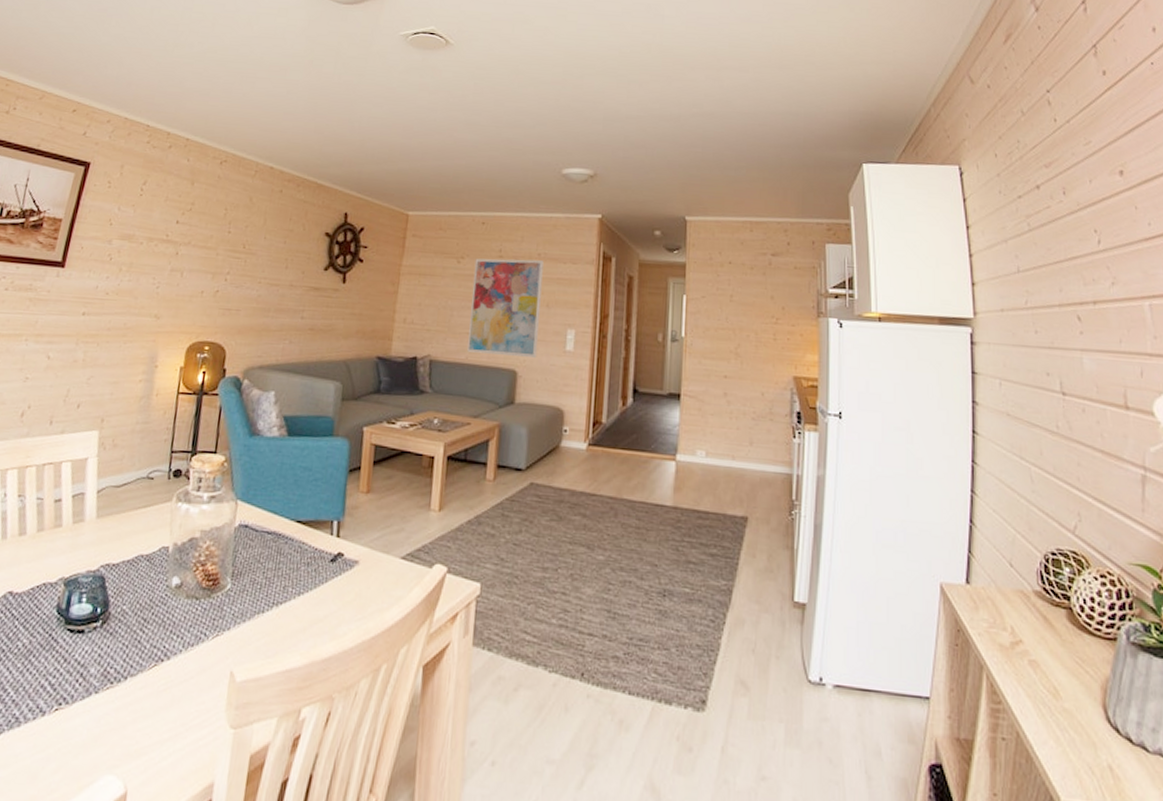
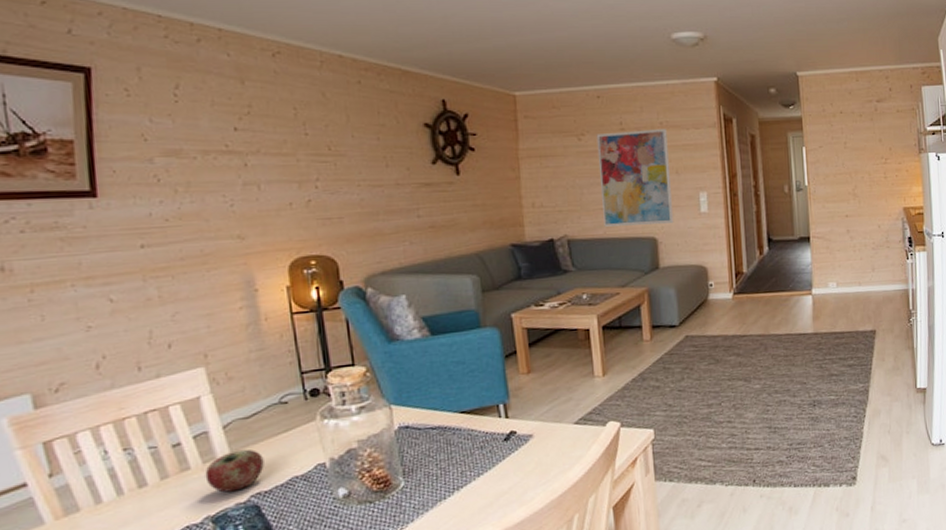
apple: none [70,516,121,558] -> present [205,449,264,493]

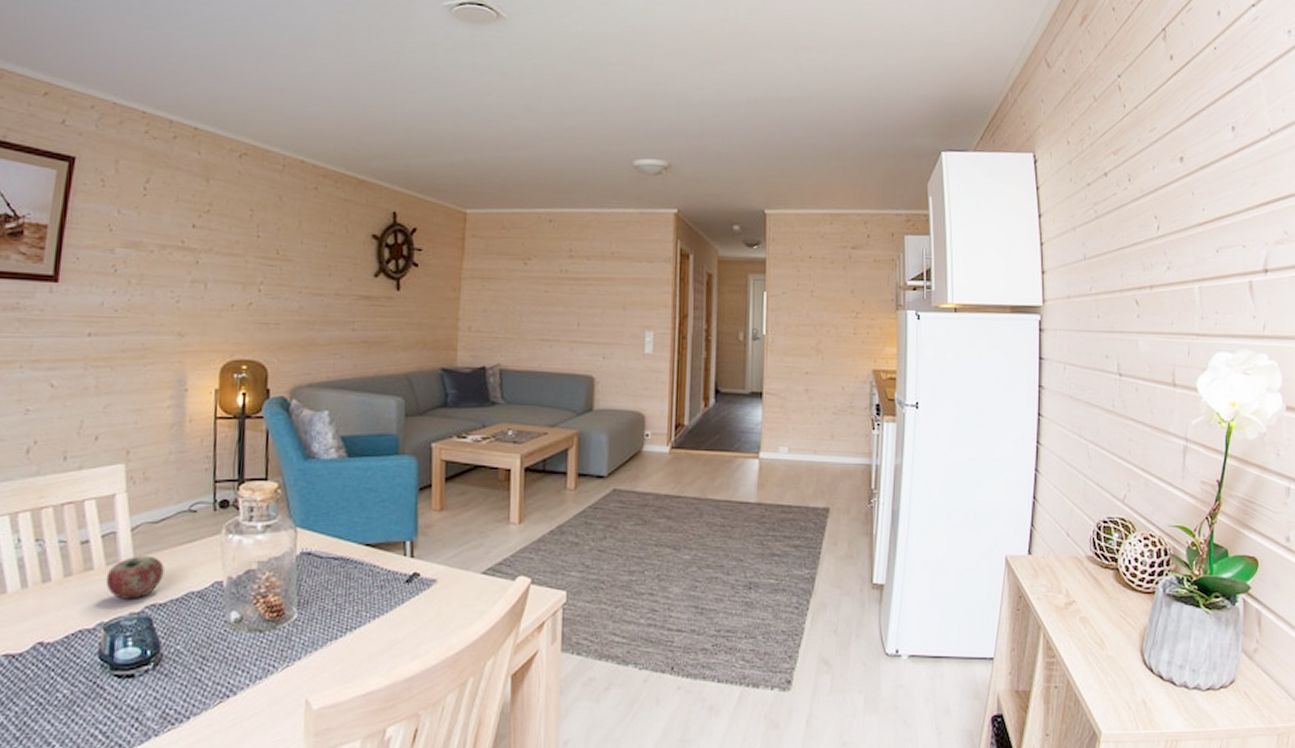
wall art: present [596,129,674,227] -> none [540,259,618,363]

